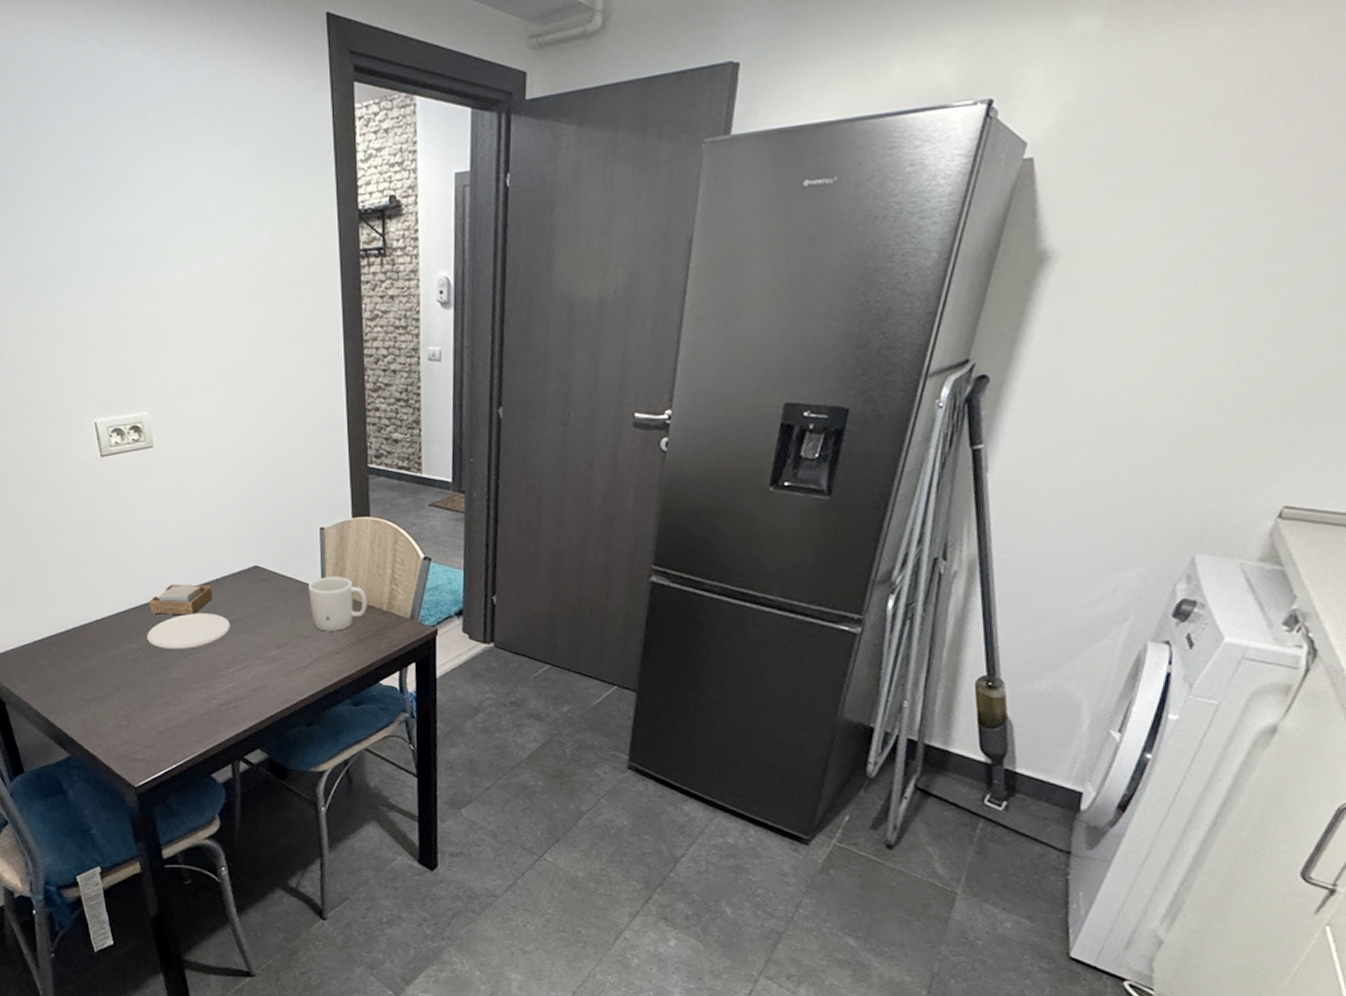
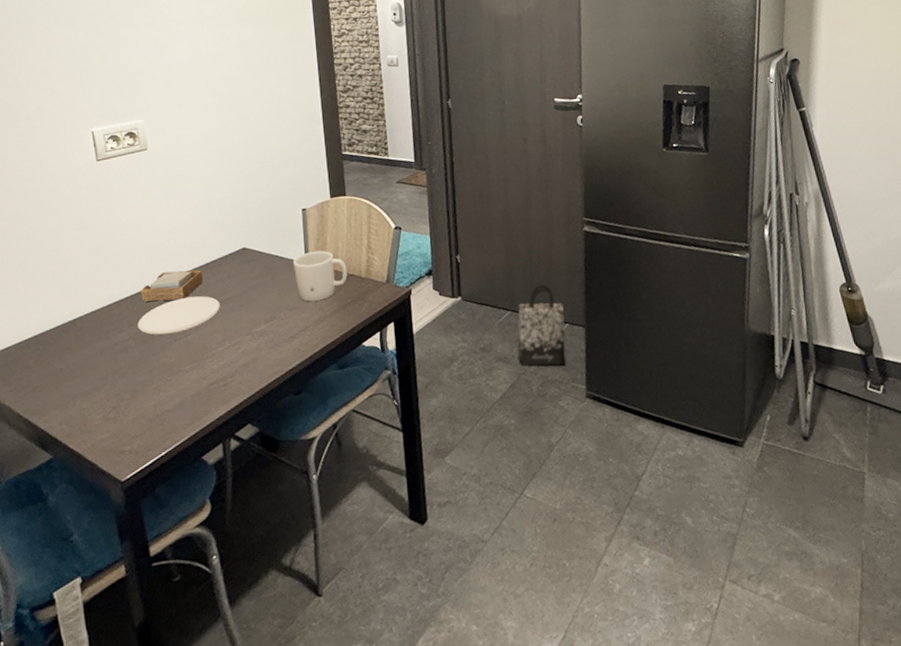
shopping bag: none [553,639,613,731] -> present [517,284,566,366]

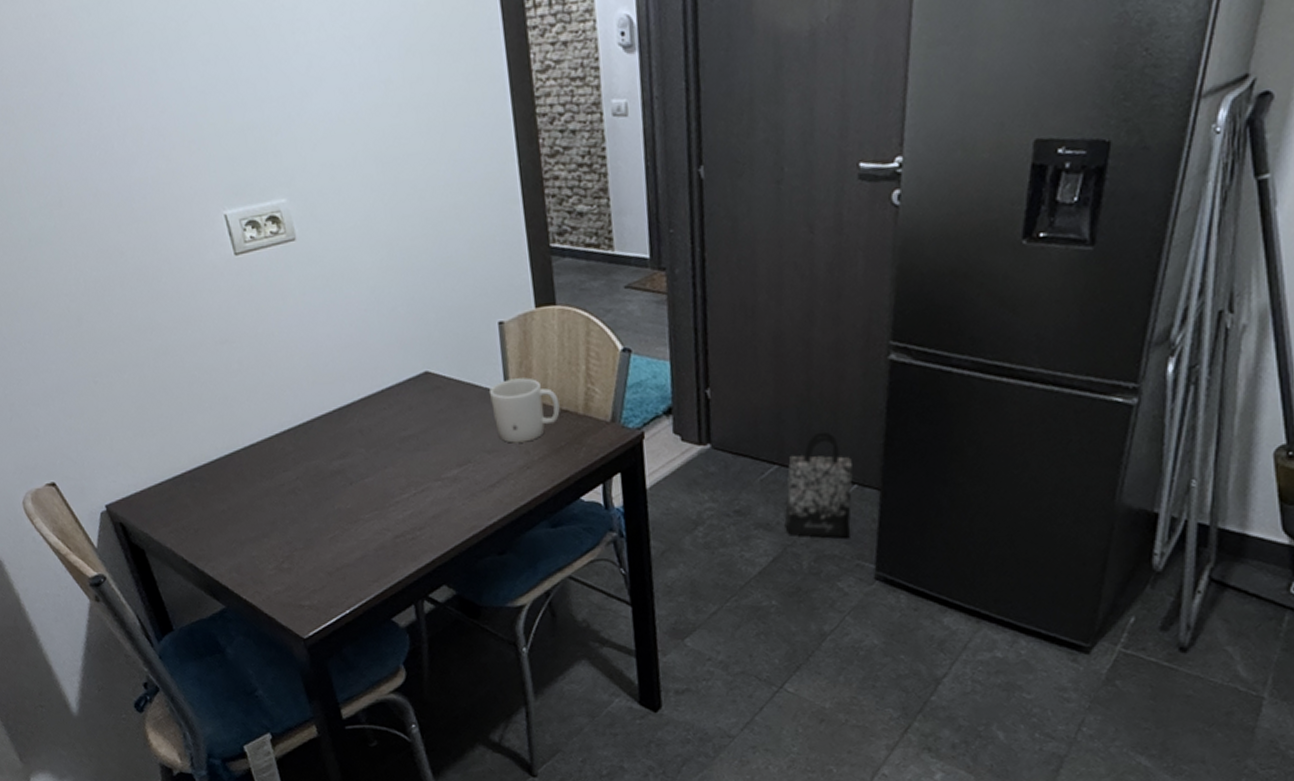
plate: present [138,296,220,335] -> none [304,430,402,476]
napkin holder: present [141,270,203,302] -> none [305,398,378,436]

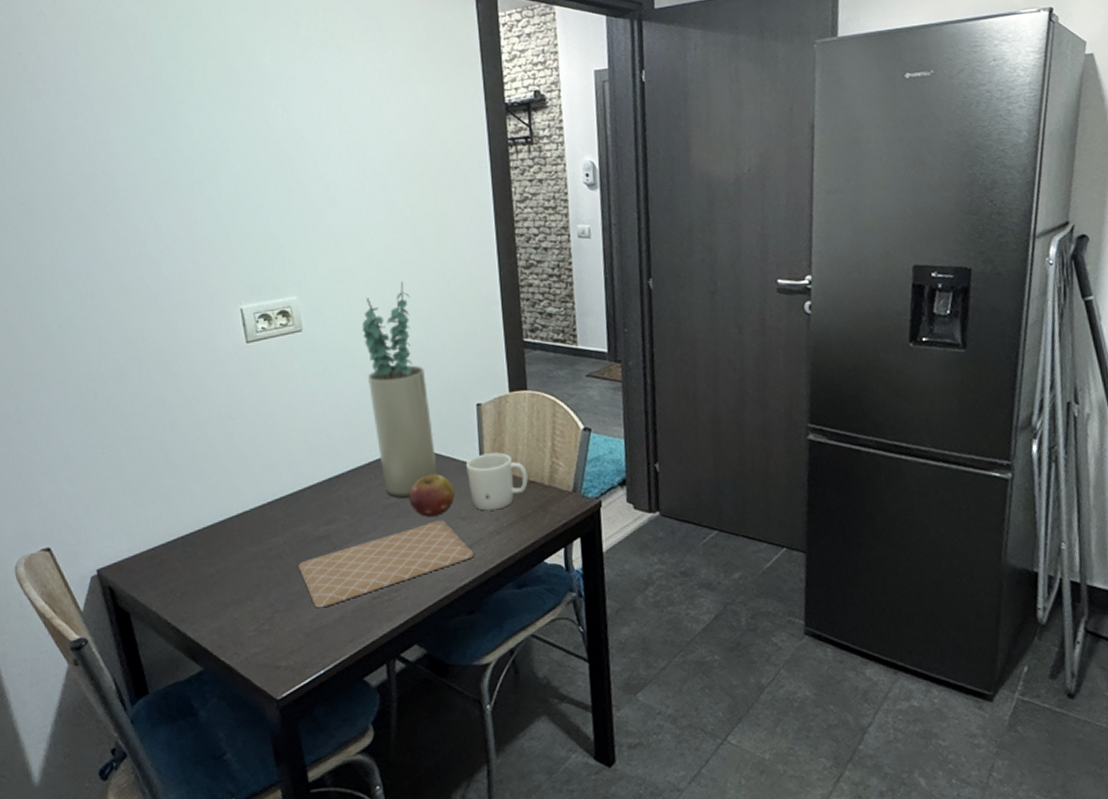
placemat: none [314,453,504,547] -> present [299,520,475,609]
vase: none [362,177,459,429] -> present [361,281,438,498]
fruit: none [427,402,479,450] -> present [408,474,455,517]
shopping bag: present [784,431,853,538] -> none [724,501,782,597]

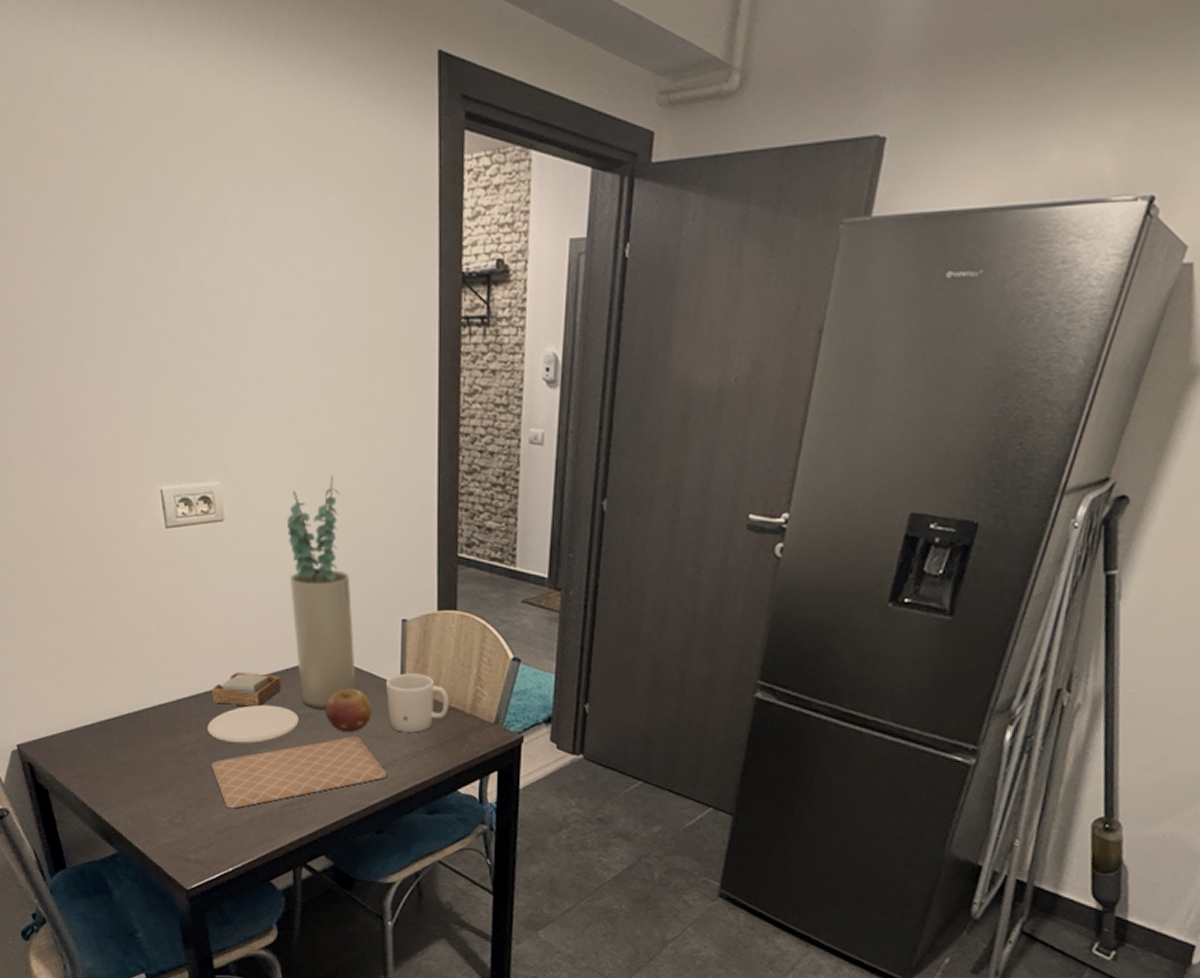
plate: none [293,499,384,541] -> present [207,704,299,744]
napkin holder: none [296,470,365,504] -> present [212,672,281,707]

